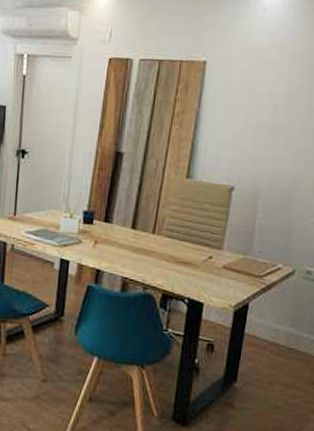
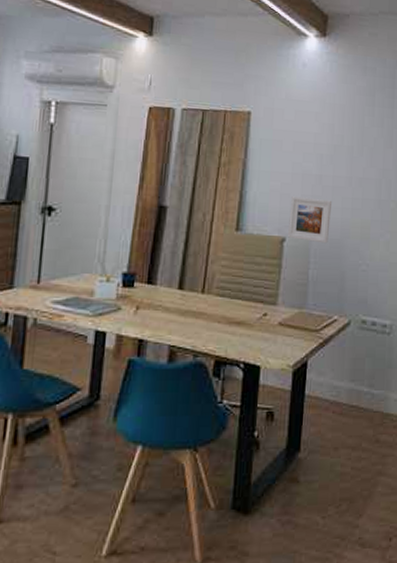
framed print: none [236,147,285,195] -> present [287,196,333,244]

